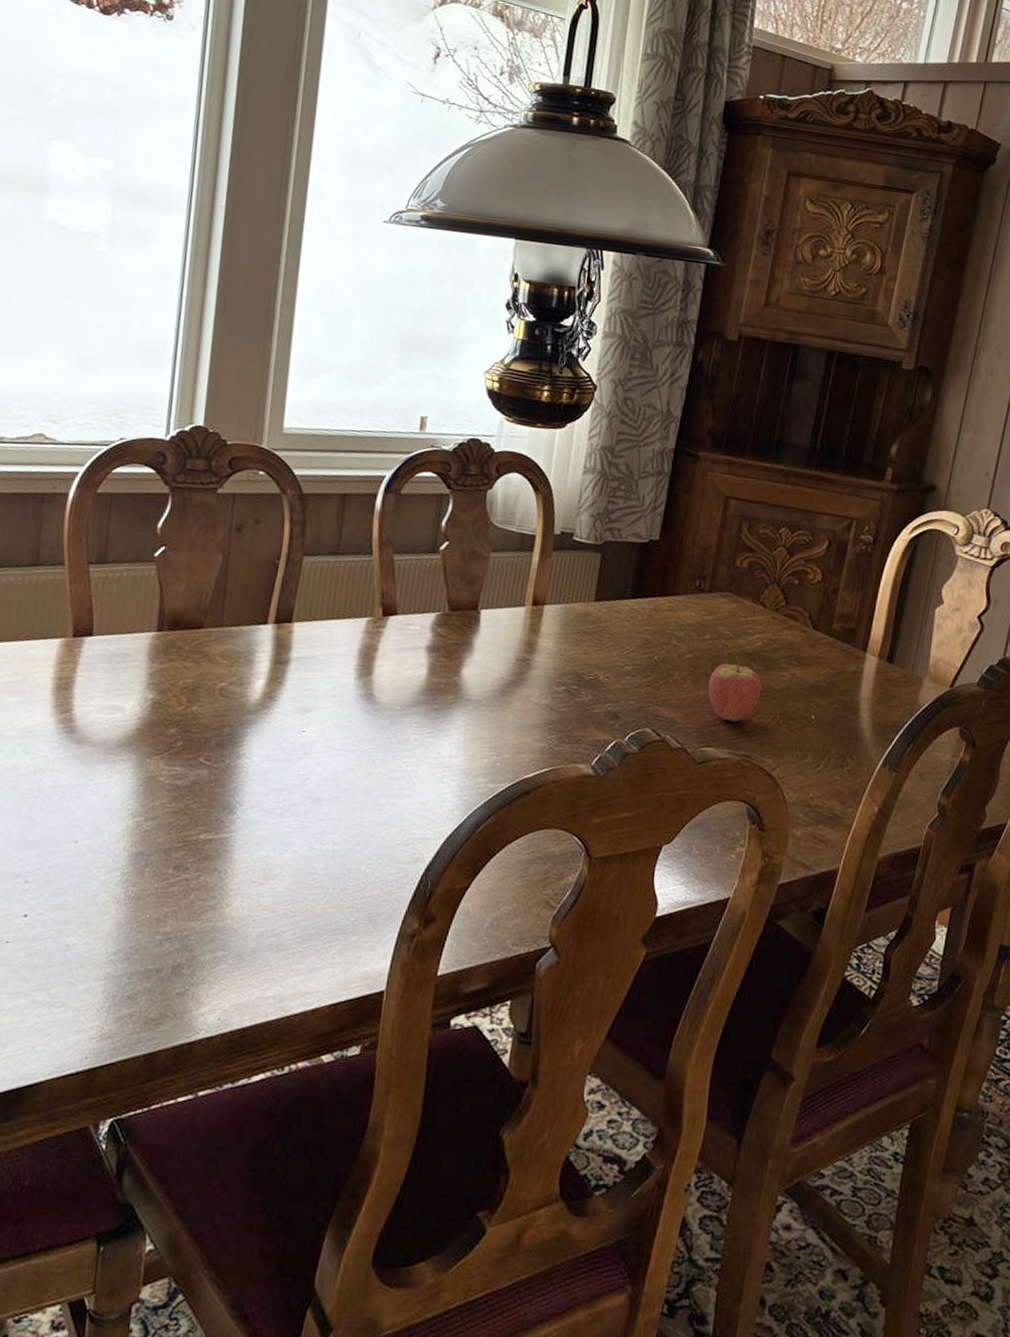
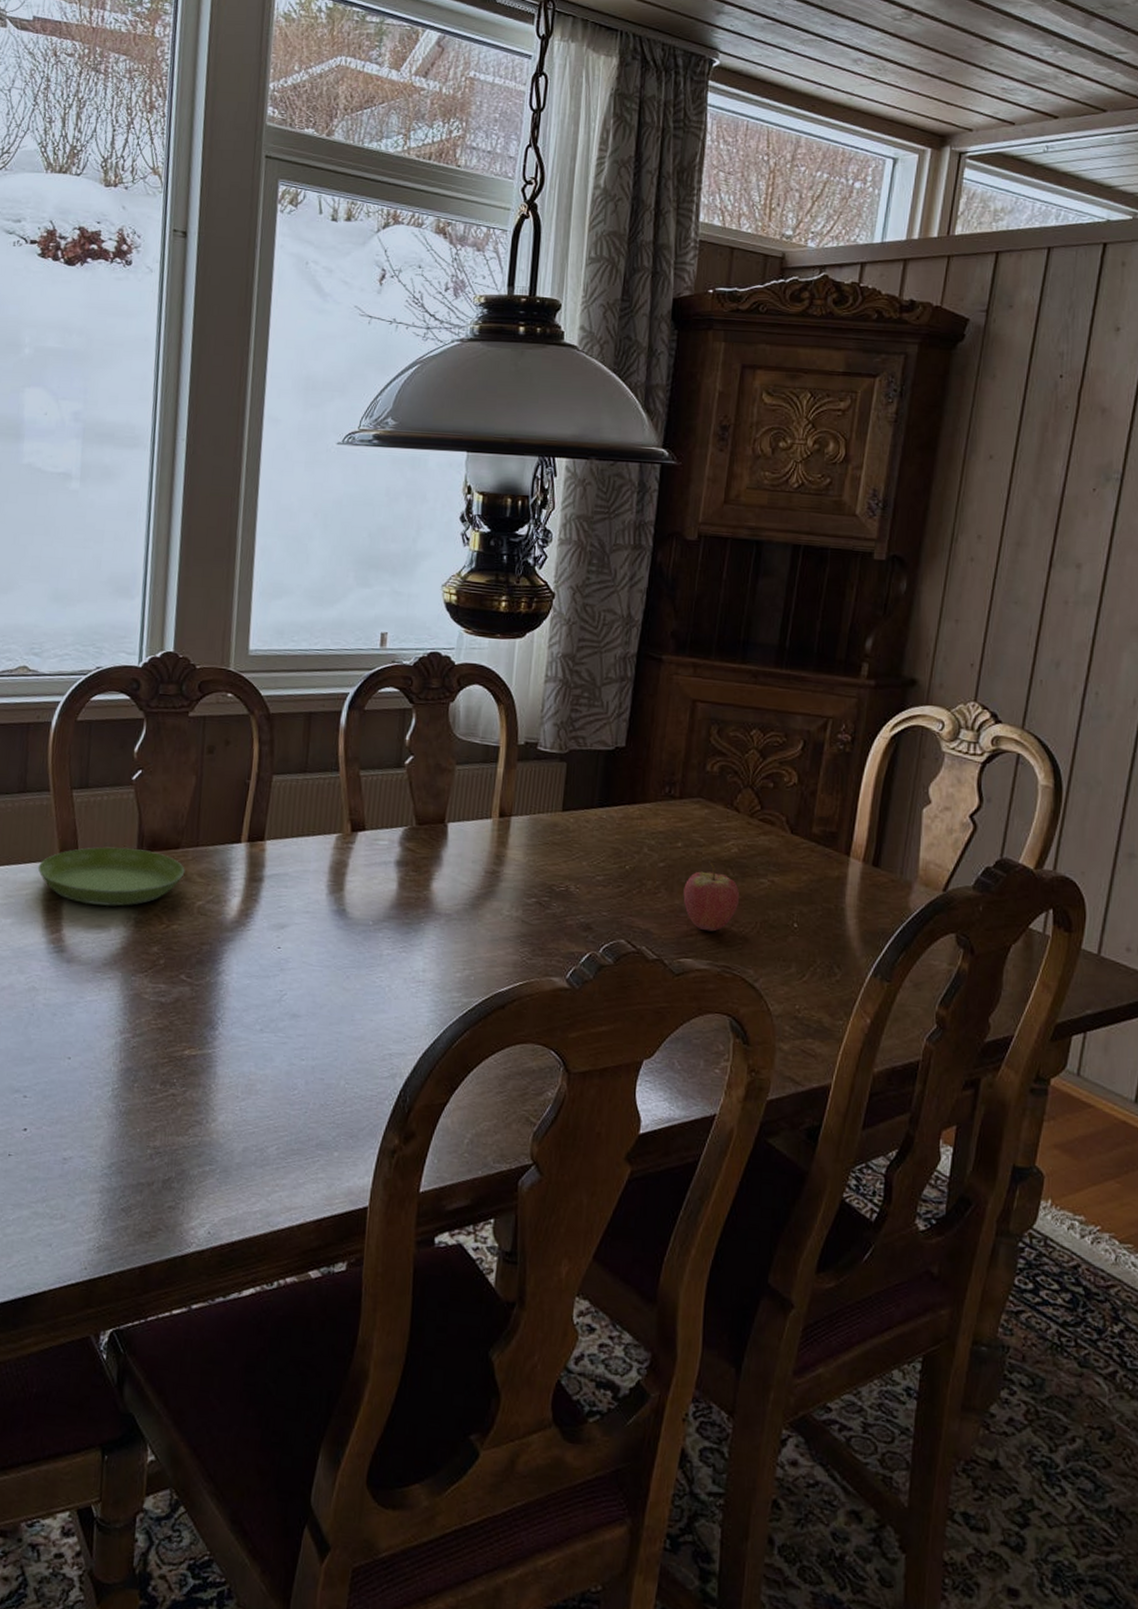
saucer: none [48,624,208,687] -> present [37,847,185,907]

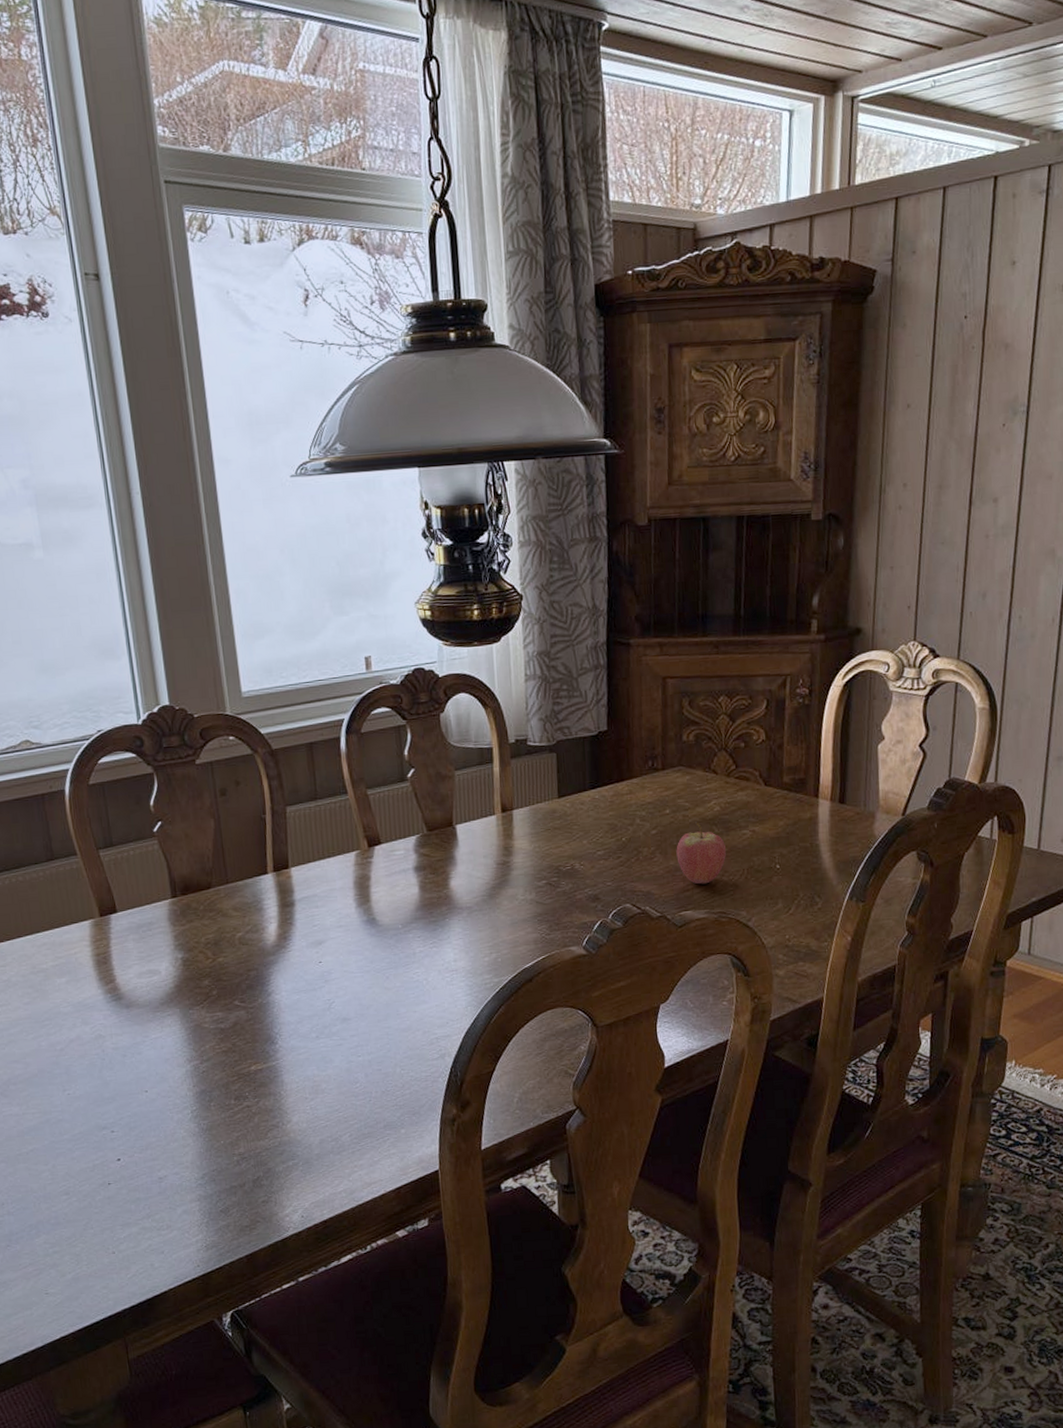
saucer: present [37,847,185,907] -> none [80,894,220,953]

